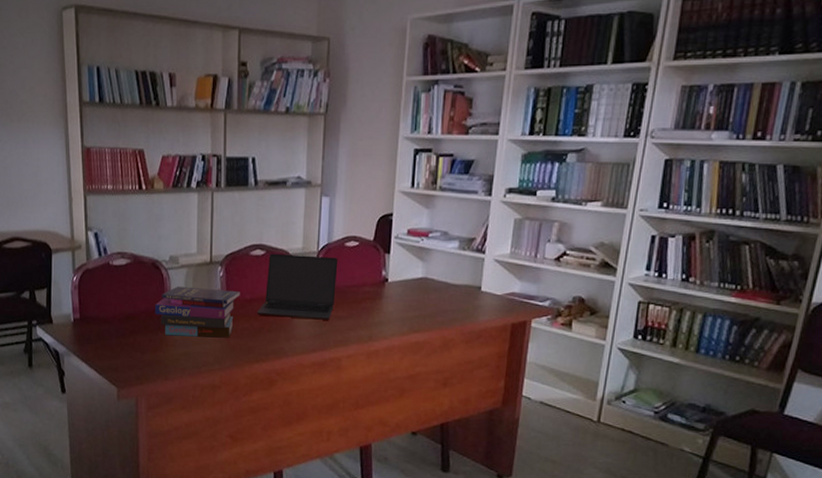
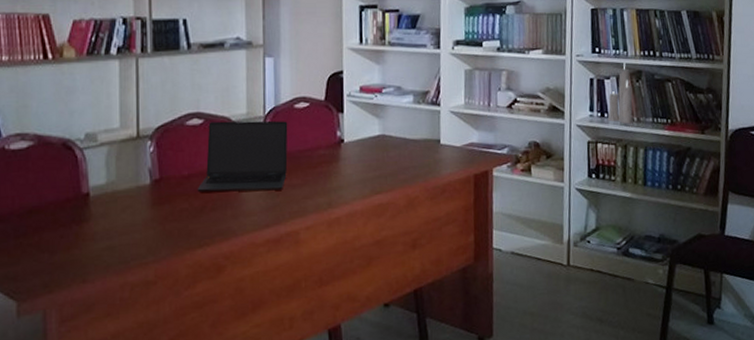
books: present [155,286,240,338] -> none [67,167,176,229]
candle: none [664,220,700,287] -> present [607,63,633,124]

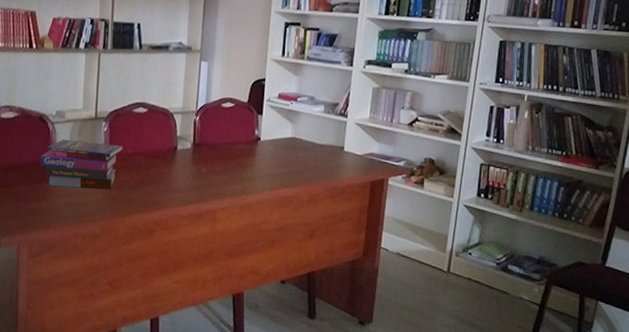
books: none [67,167,176,229] -> present [40,139,123,190]
laptop: present [197,120,288,193] -> none [138,111,215,175]
bookend: none [605,166,638,190] -> present [493,189,526,213]

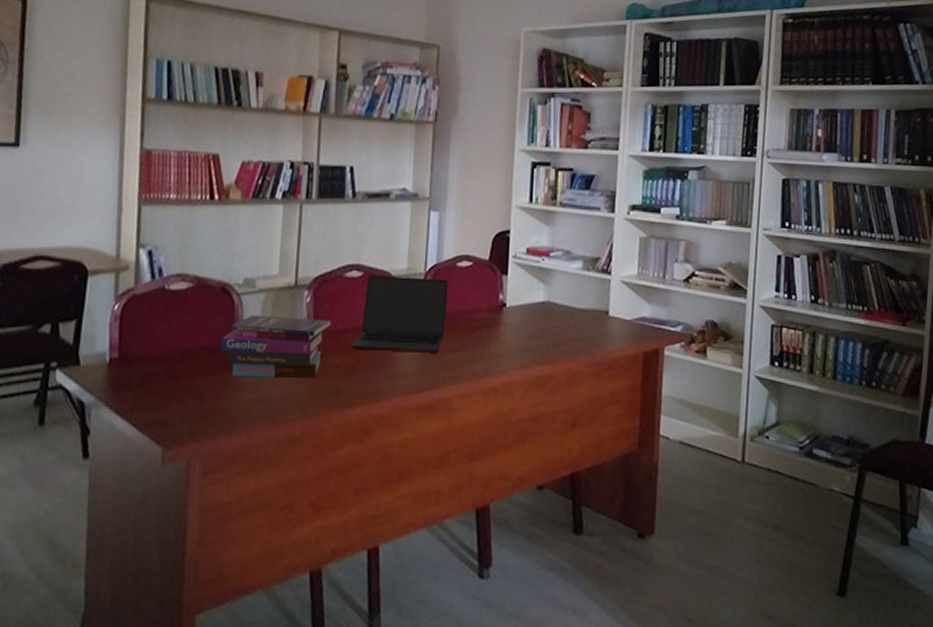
laptop: none [138,111,215,175] -> present [350,275,449,353]
bookend: present [493,189,526,213] -> none [789,355,827,383]
candle: present [502,94,531,152] -> none [795,240,825,309]

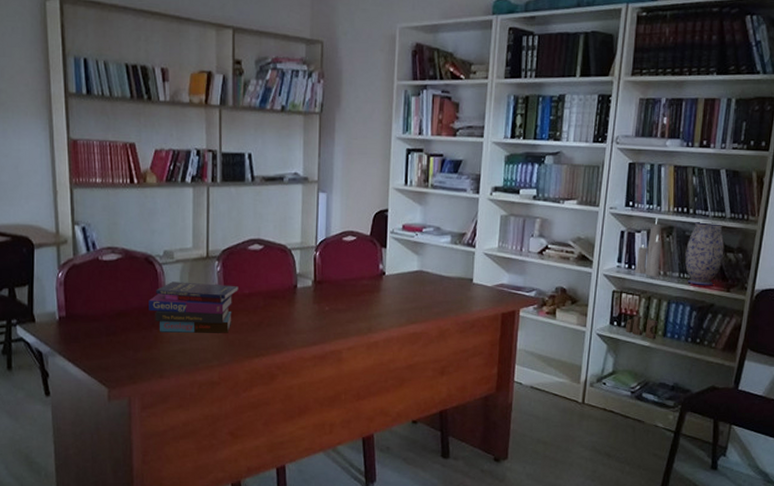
laptop: present [350,275,449,353] -> none [256,248,336,313]
bookend: none [789,355,827,383] -> present [626,316,659,340]
candle: none [795,240,825,309] -> present [634,218,662,277]
vase: none [851,245,896,318] -> present [684,222,725,285]

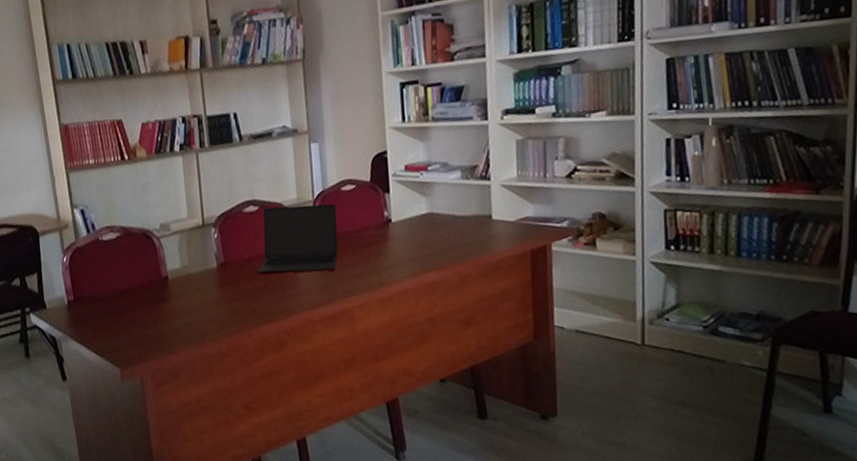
books: present [149,281,239,333] -> none [150,251,238,307]
laptop: none [256,248,336,313] -> present [257,204,338,274]
bookend: present [626,316,659,340] -> none [686,235,729,262]
vase: present [684,222,725,285] -> none [753,112,807,191]

